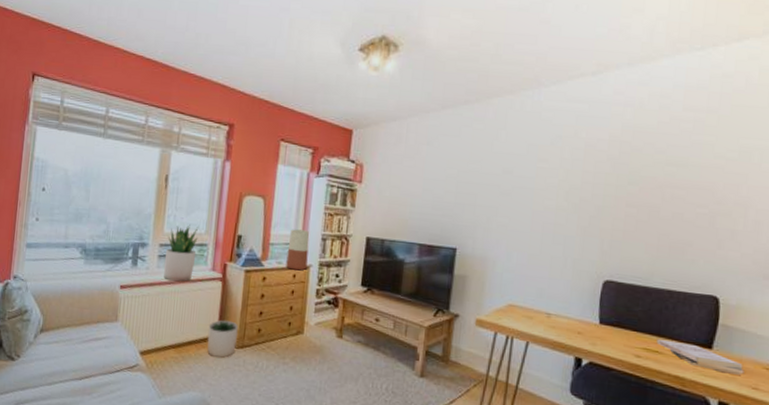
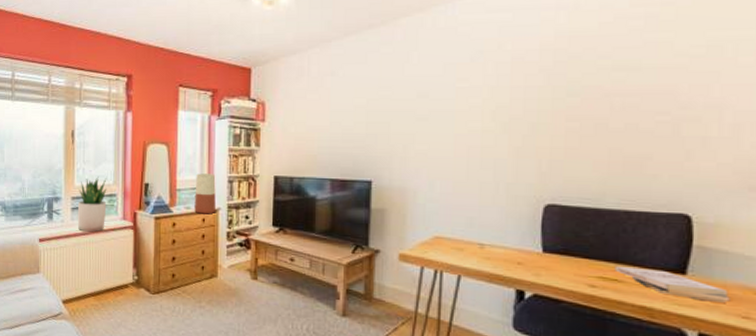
planter: present [207,320,238,358] -> none [124,267,152,304]

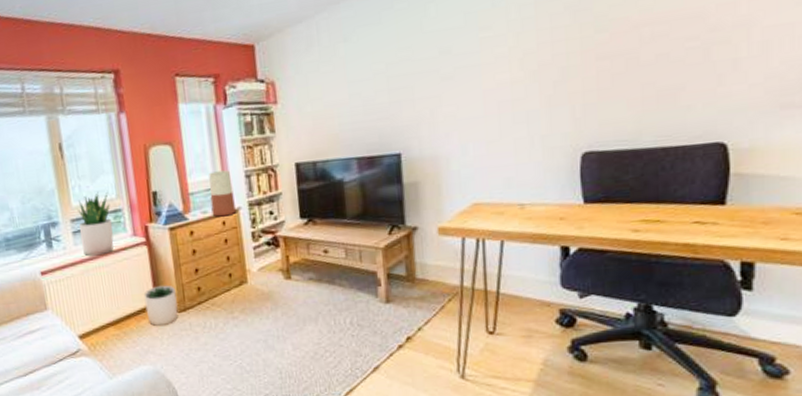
planter: none [124,267,152,304] -> present [143,285,178,326]
books: present [614,265,730,304] -> none [656,204,769,229]

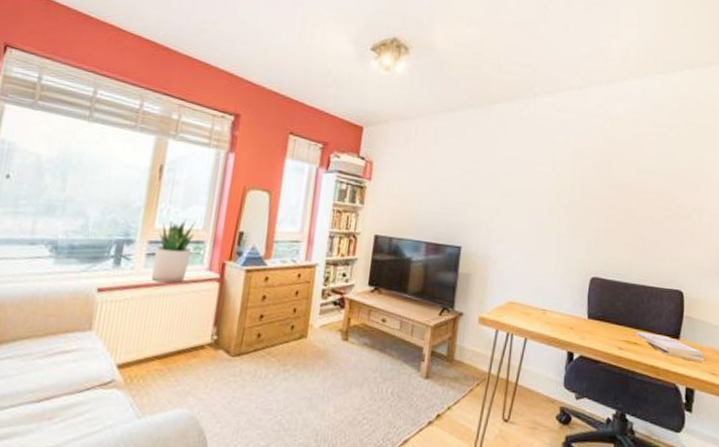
planter: present [143,285,178,326] -> none [198,325,236,368]
vase: present [209,170,236,217] -> none [290,225,317,270]
books: none [656,204,769,229] -> present [635,331,705,364]

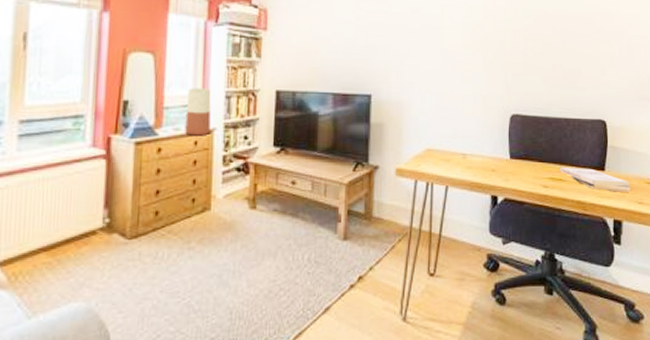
planter: present [151,220,196,283] -> none [26,93,72,166]
vase: none [290,225,317,270] -> present [185,88,212,136]

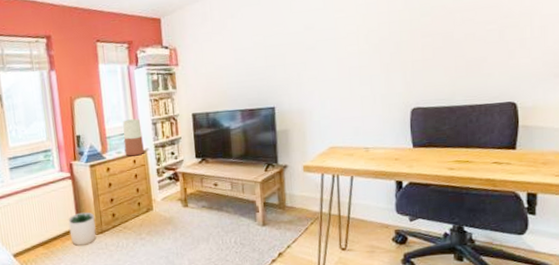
planter: none [90,206,130,254] -> present [68,212,96,246]
books: present [560,167,631,194] -> none [466,148,547,168]

